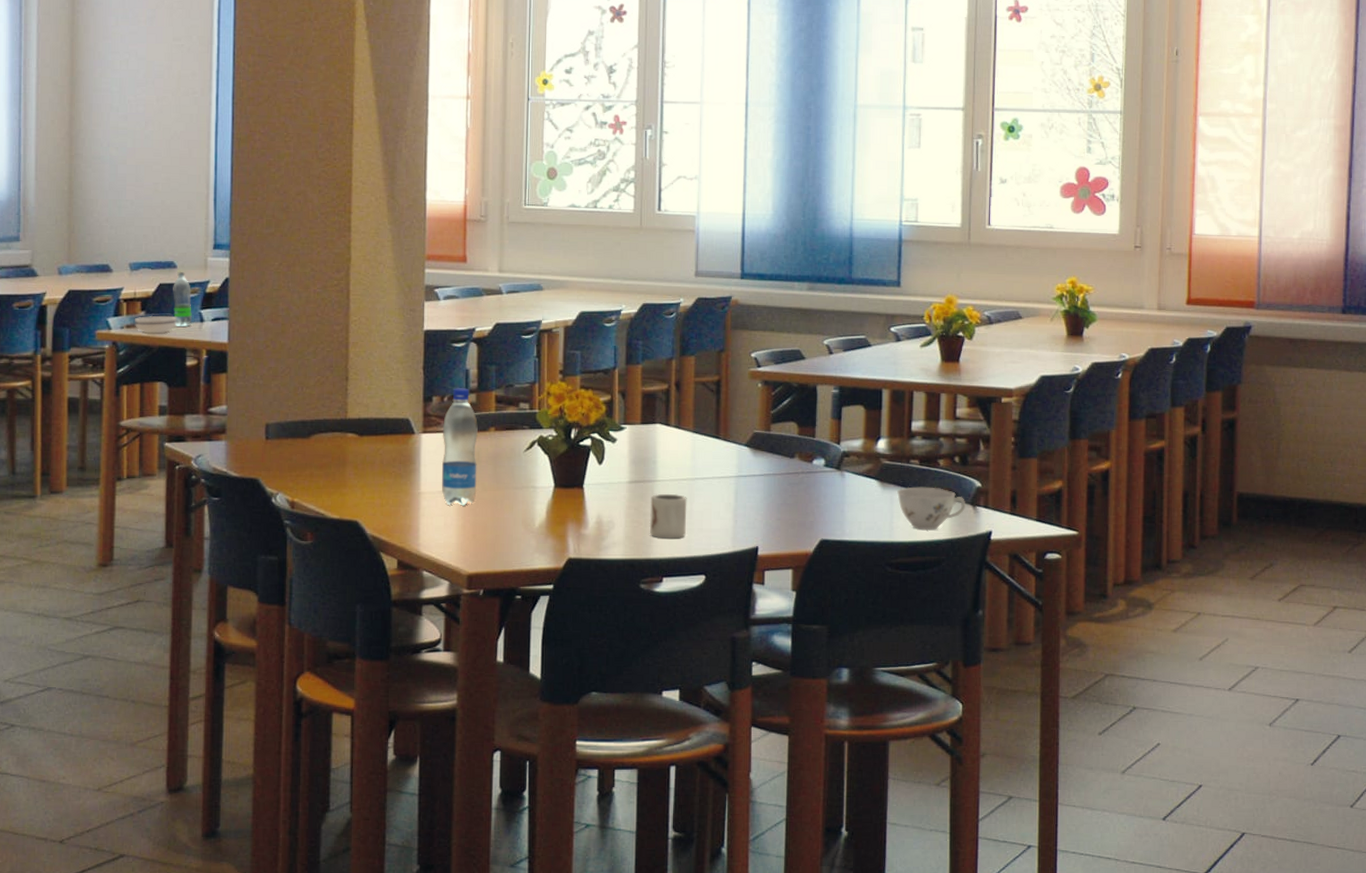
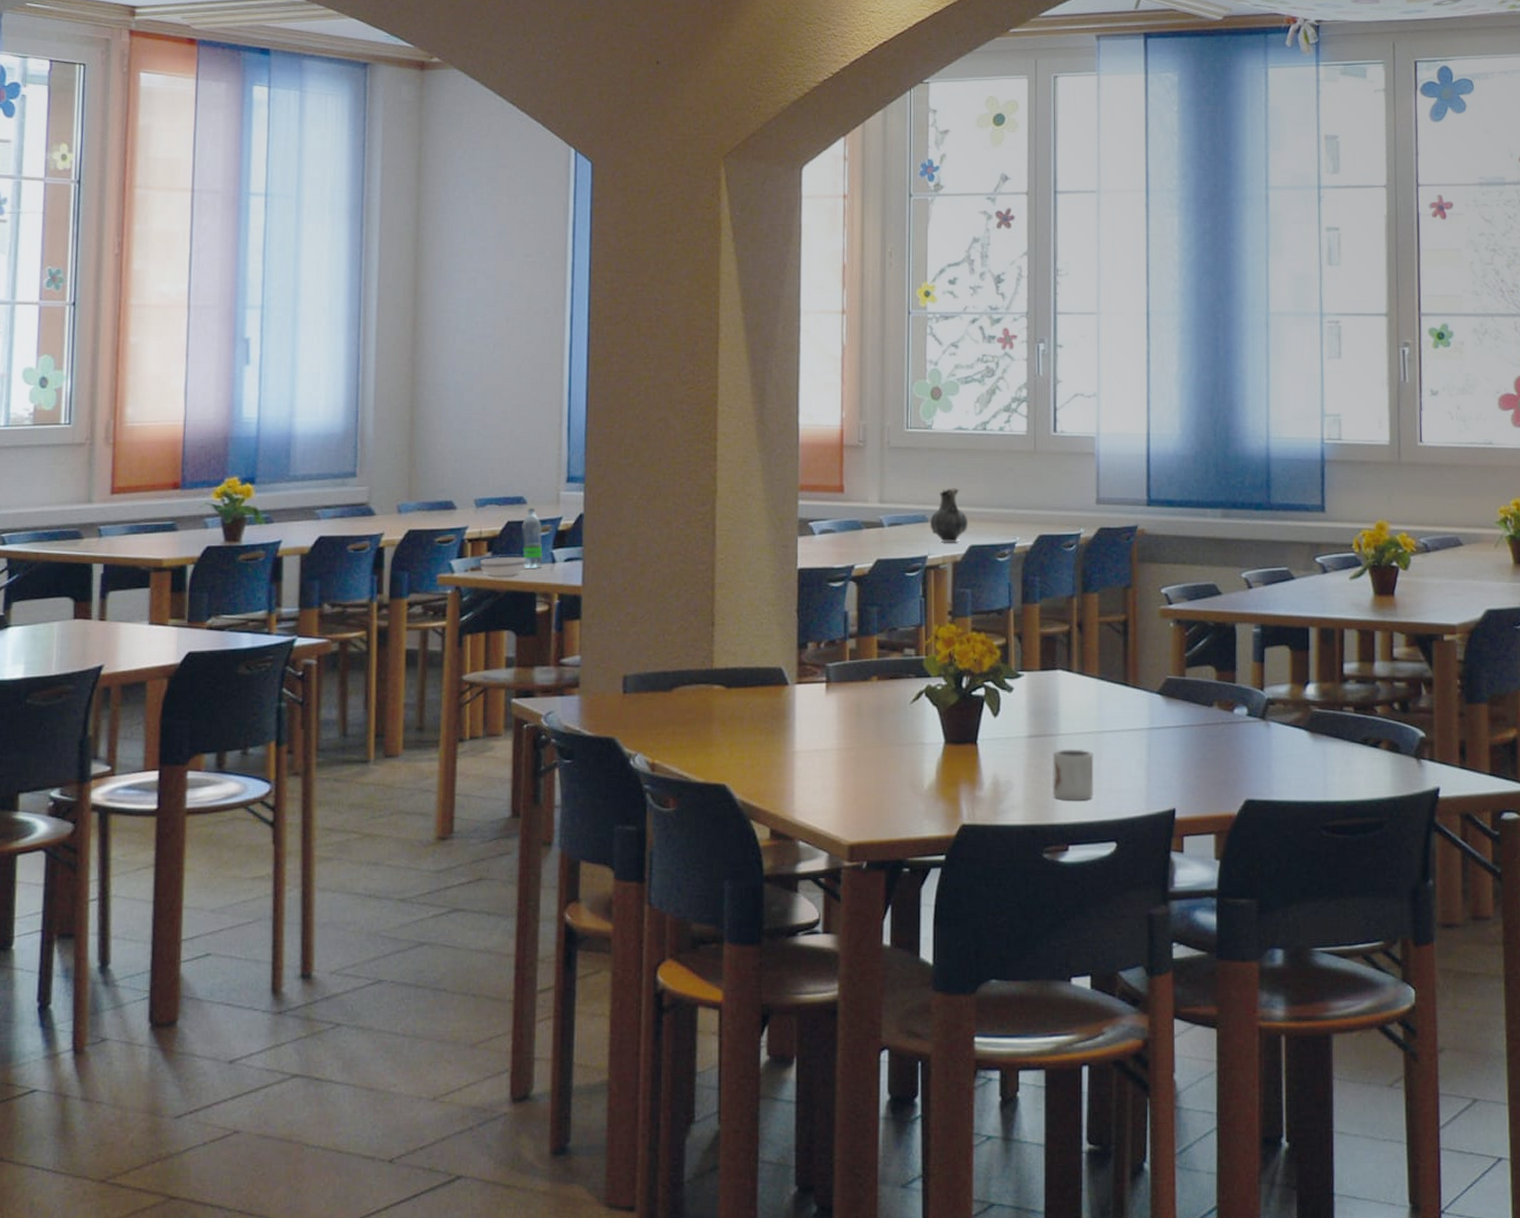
bottle: present [441,388,478,506] -> none [818,632,858,766]
jug: none [545,260,579,309] -> present [930,488,968,543]
teacup: present [897,486,966,530] -> none [1330,737,1409,787]

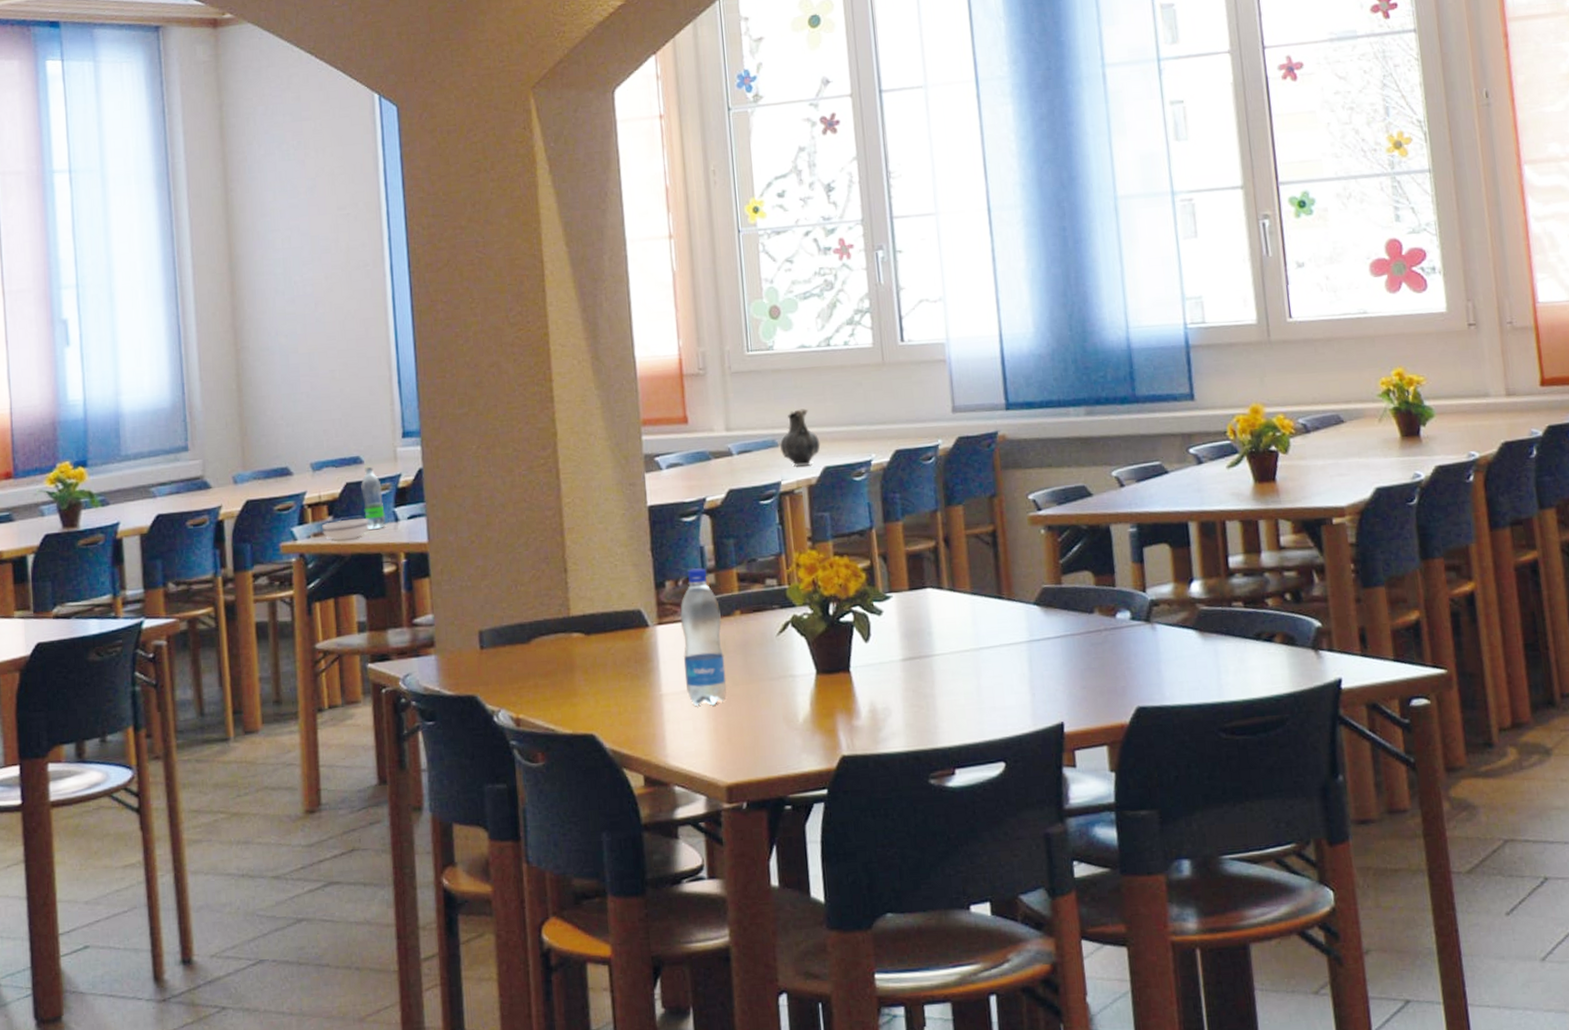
bottle: none [818,632,858,766] -> present [680,568,727,706]
cup: present [1052,749,1094,801] -> none [930,668,976,723]

